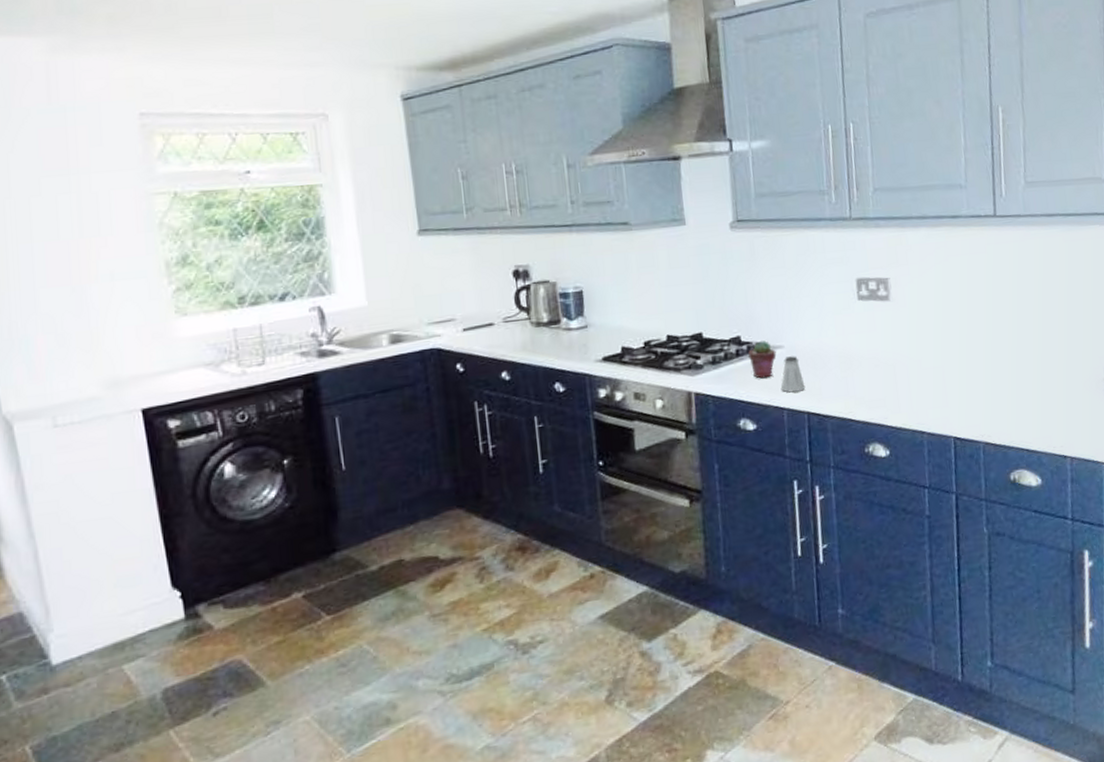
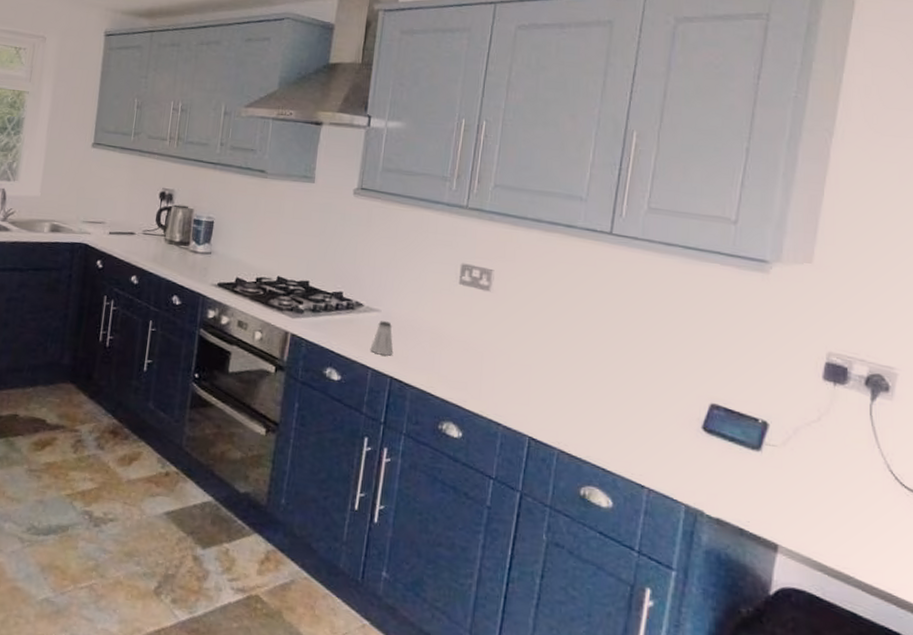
potted succulent: present [748,341,777,379] -> none [346,301,373,336]

